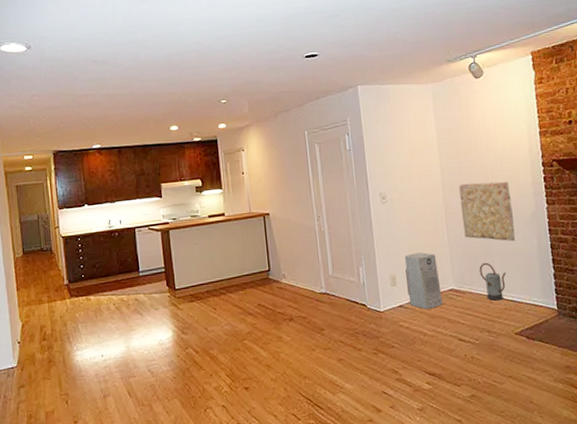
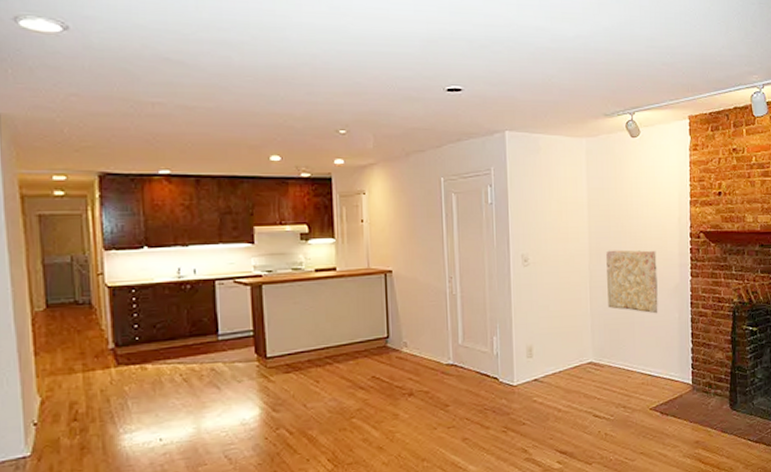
air purifier: present [404,252,443,309] -> none [543,322,580,383]
watering can: present [479,262,506,301] -> none [620,334,646,375]

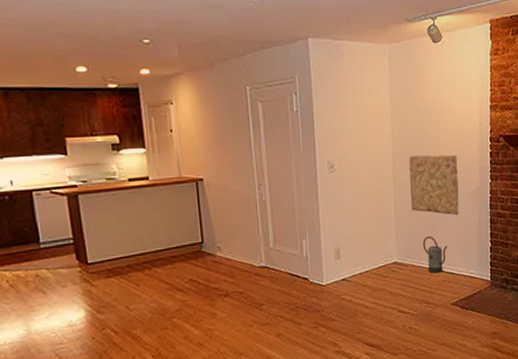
watering can: none [620,334,646,375] -> present [423,236,447,273]

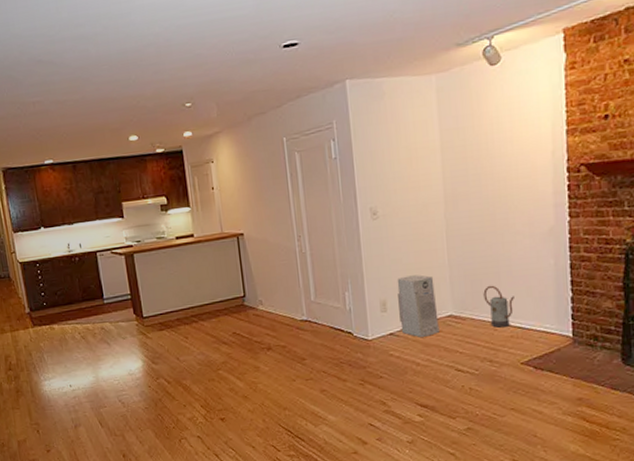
air purifier: none [350,225,386,282] -> present [397,274,439,337]
wall panel: present [408,154,459,216] -> none [463,190,529,262]

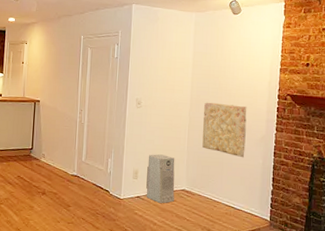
wall panel: none [463,190,529,262] -> present [202,102,247,158]
watering can: present [483,285,514,328] -> none [209,171,231,205]

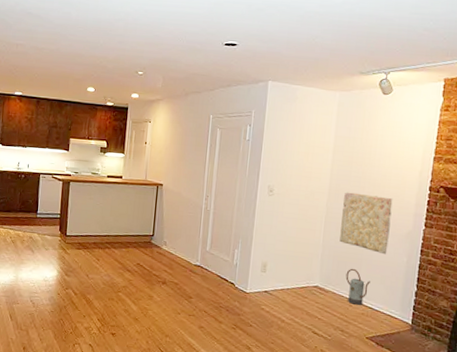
air purifier: present [146,154,175,203] -> none [274,246,309,300]
watering can: none [209,171,231,205] -> present [345,268,370,305]

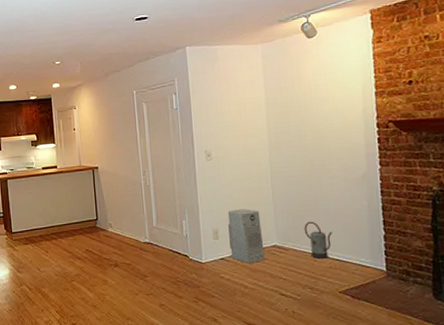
air purifier: none [274,246,309,300] -> present [227,209,265,263]
wall panel: present [339,192,393,255] -> none [285,141,344,202]

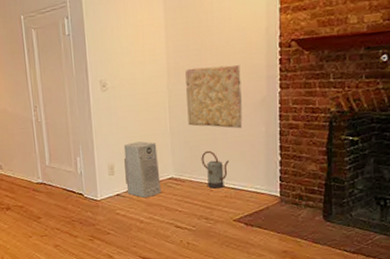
wall panel: none [285,141,344,202] -> present [184,64,243,129]

